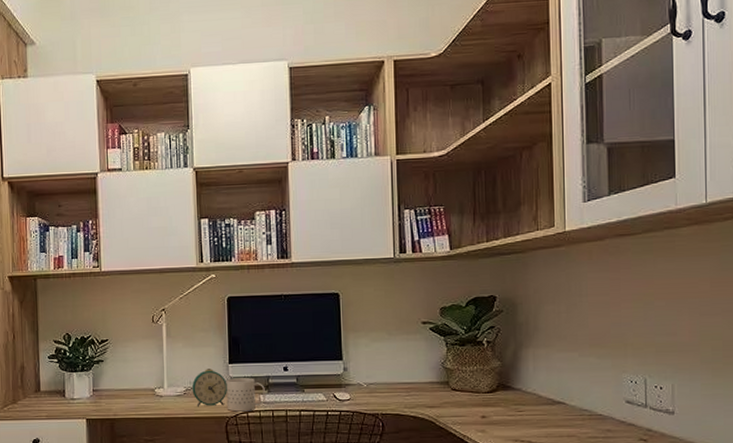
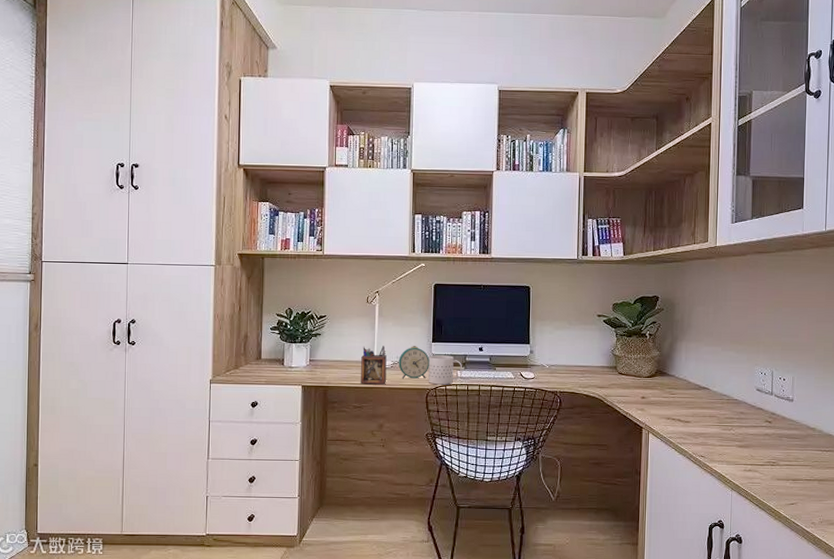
desk organizer: none [150,370,179,415] -> present [361,345,387,385]

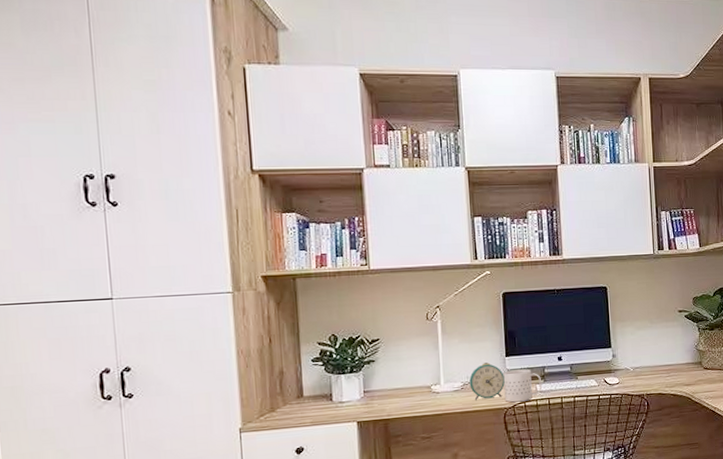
desk organizer: present [361,345,387,385] -> none [425,365,457,412]

